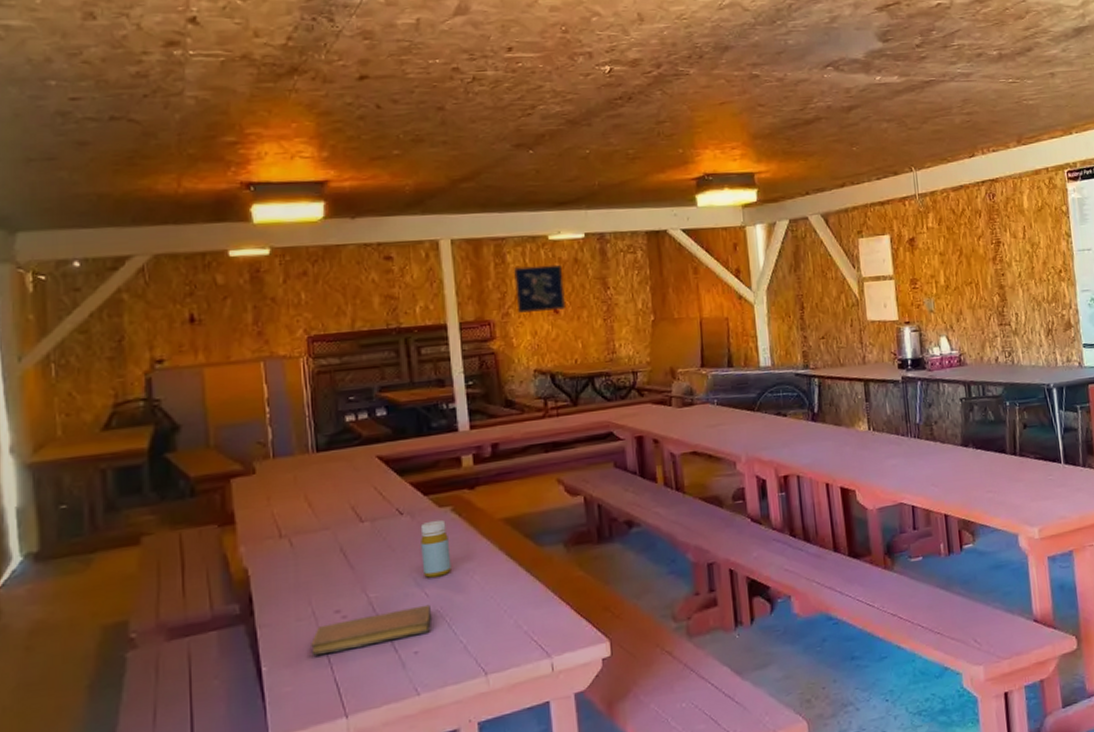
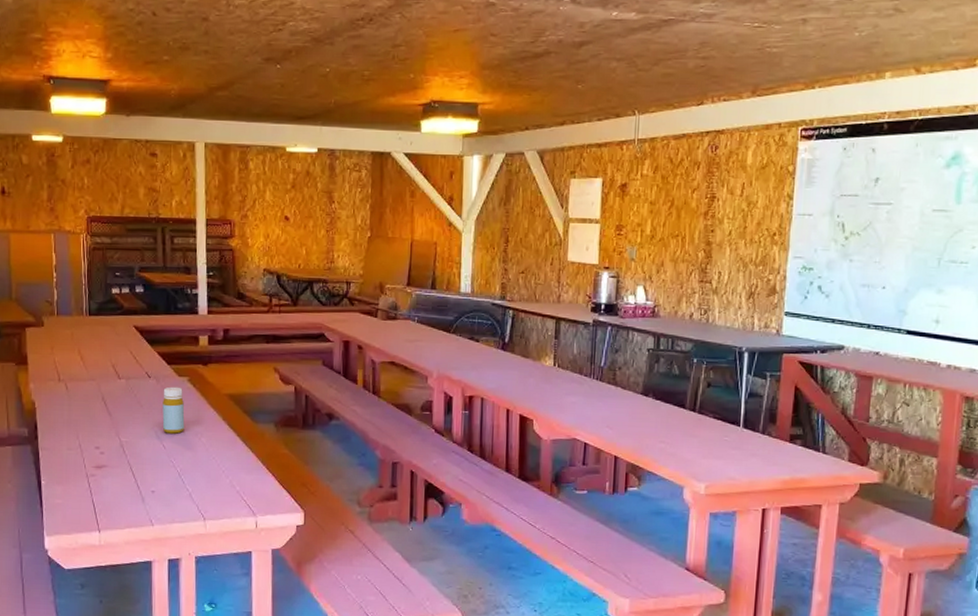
notebook: present [311,604,431,656] -> none [77,454,166,480]
topographic map: present [513,264,566,313] -> none [253,174,296,217]

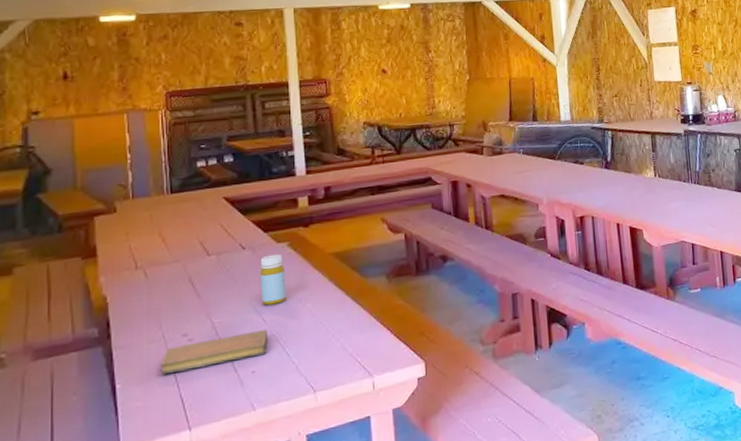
notebook: none [77,454,166,480] -> present [160,329,267,375]

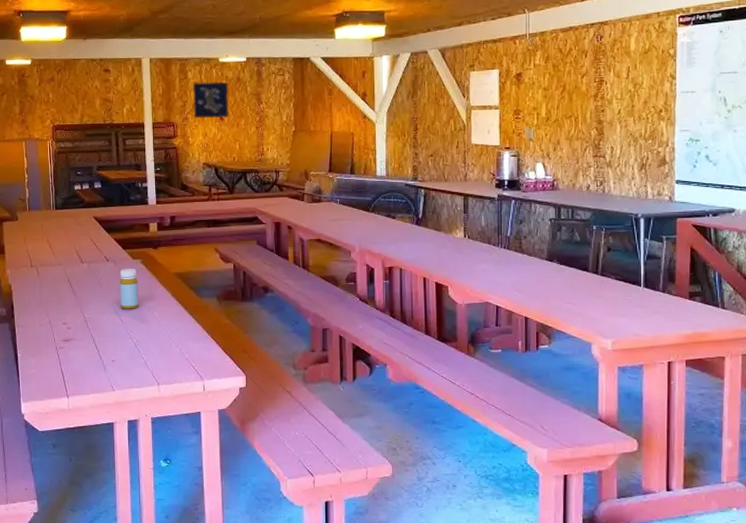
notebook: present [160,329,267,375] -> none [48,328,124,352]
topographic map: none [347,30,393,73] -> present [192,81,230,118]

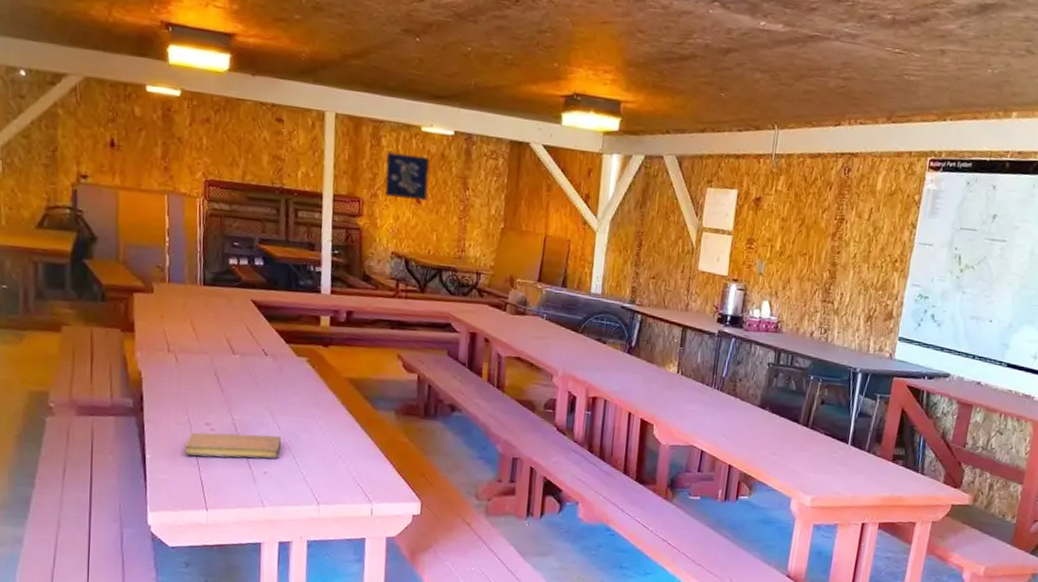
notebook: none [48,328,124,352] -> present [184,432,281,459]
bottle: present [120,268,139,309] -> none [278,366,302,415]

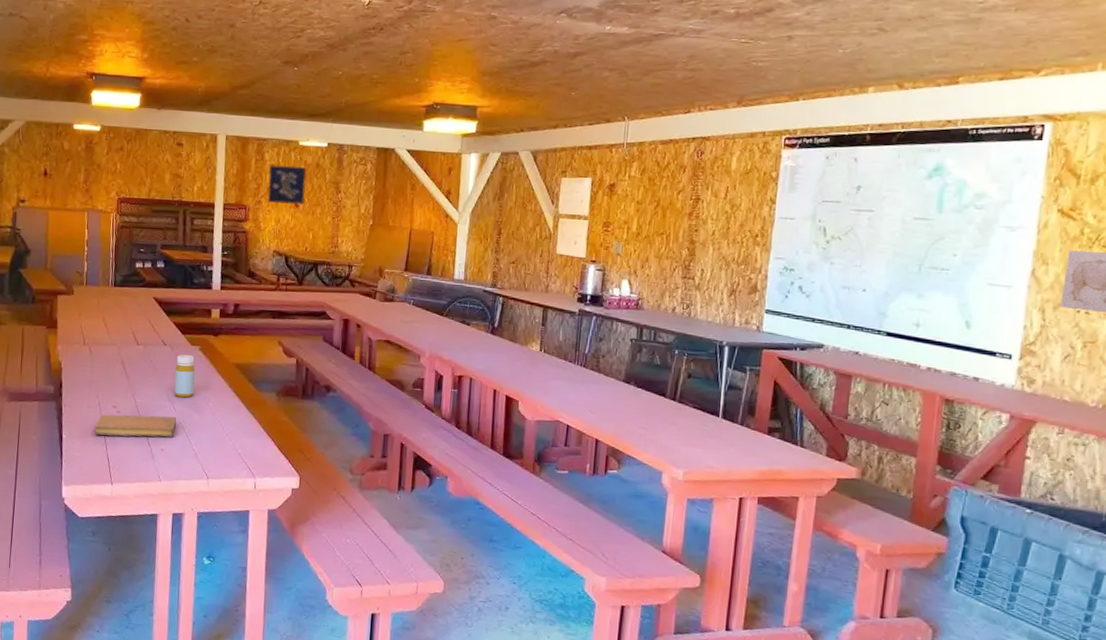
bottle: none [278,366,302,415] -> present [174,354,195,398]

